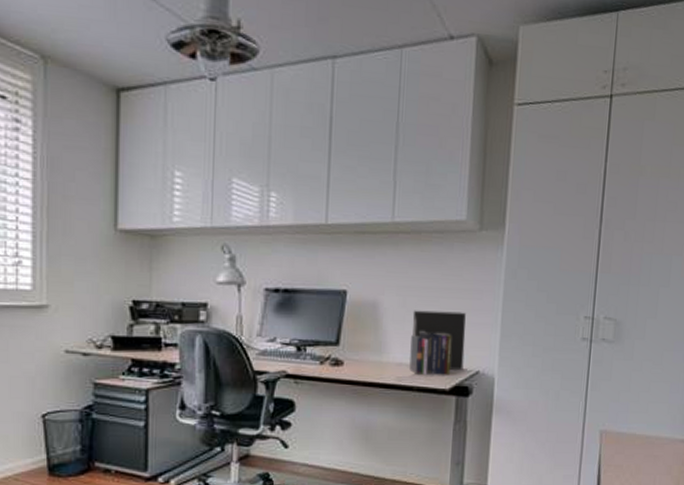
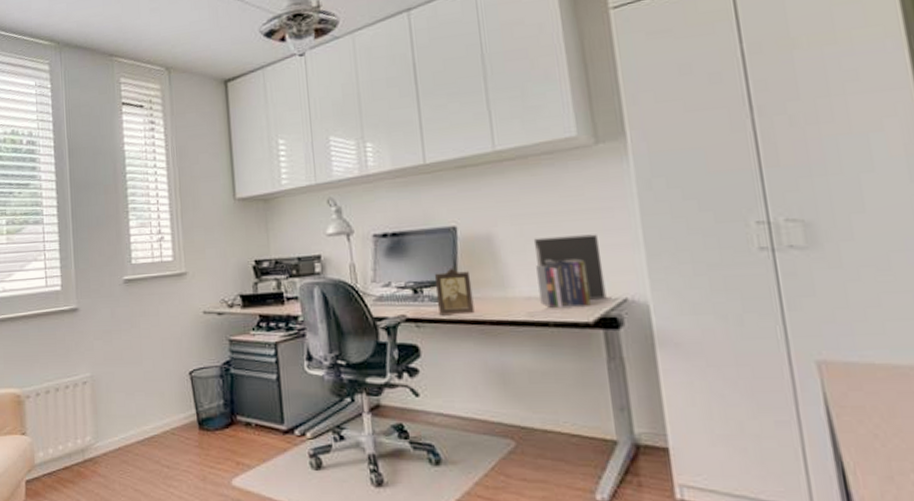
photo frame: none [318,329,353,375] -> present [434,268,475,316]

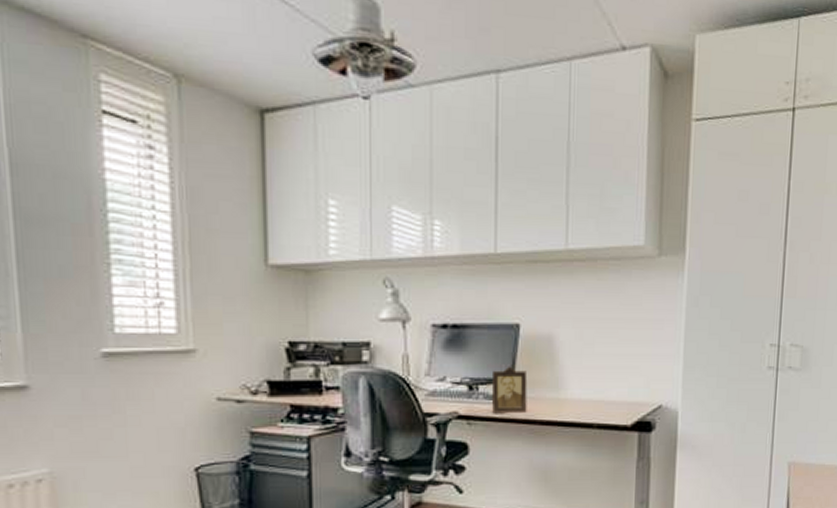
binder: present [533,234,607,300] -> none [590,343,647,404]
books: present [536,260,591,308] -> none [588,365,633,410]

